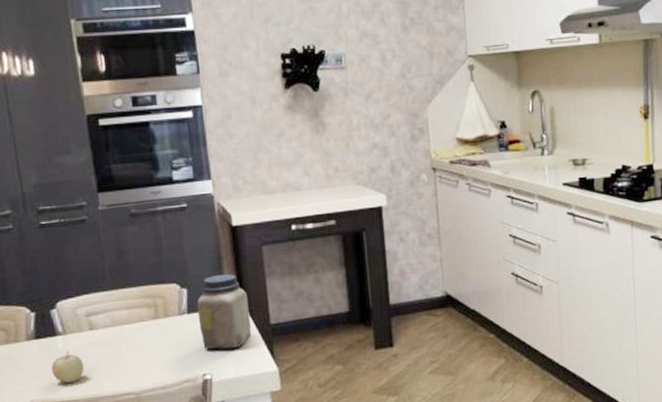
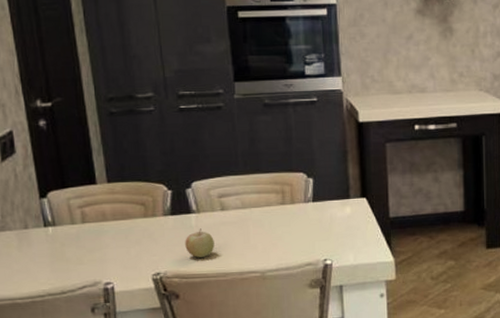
jar: present [197,274,252,350] -> none [322,168,371,238]

